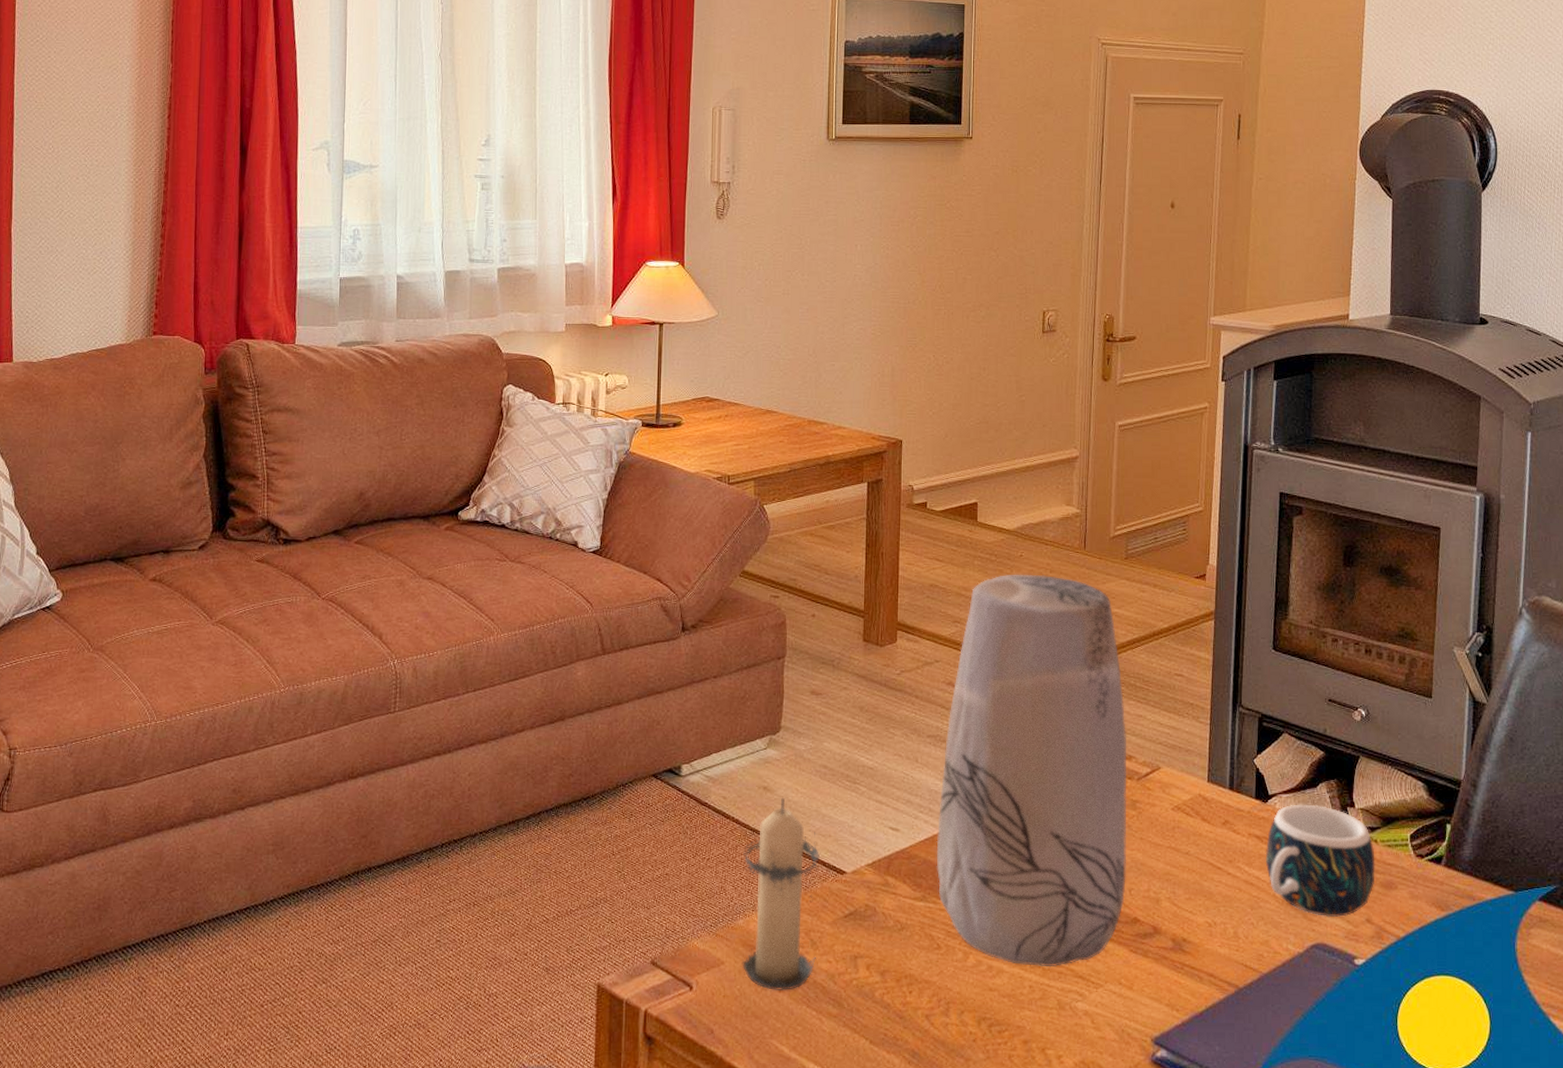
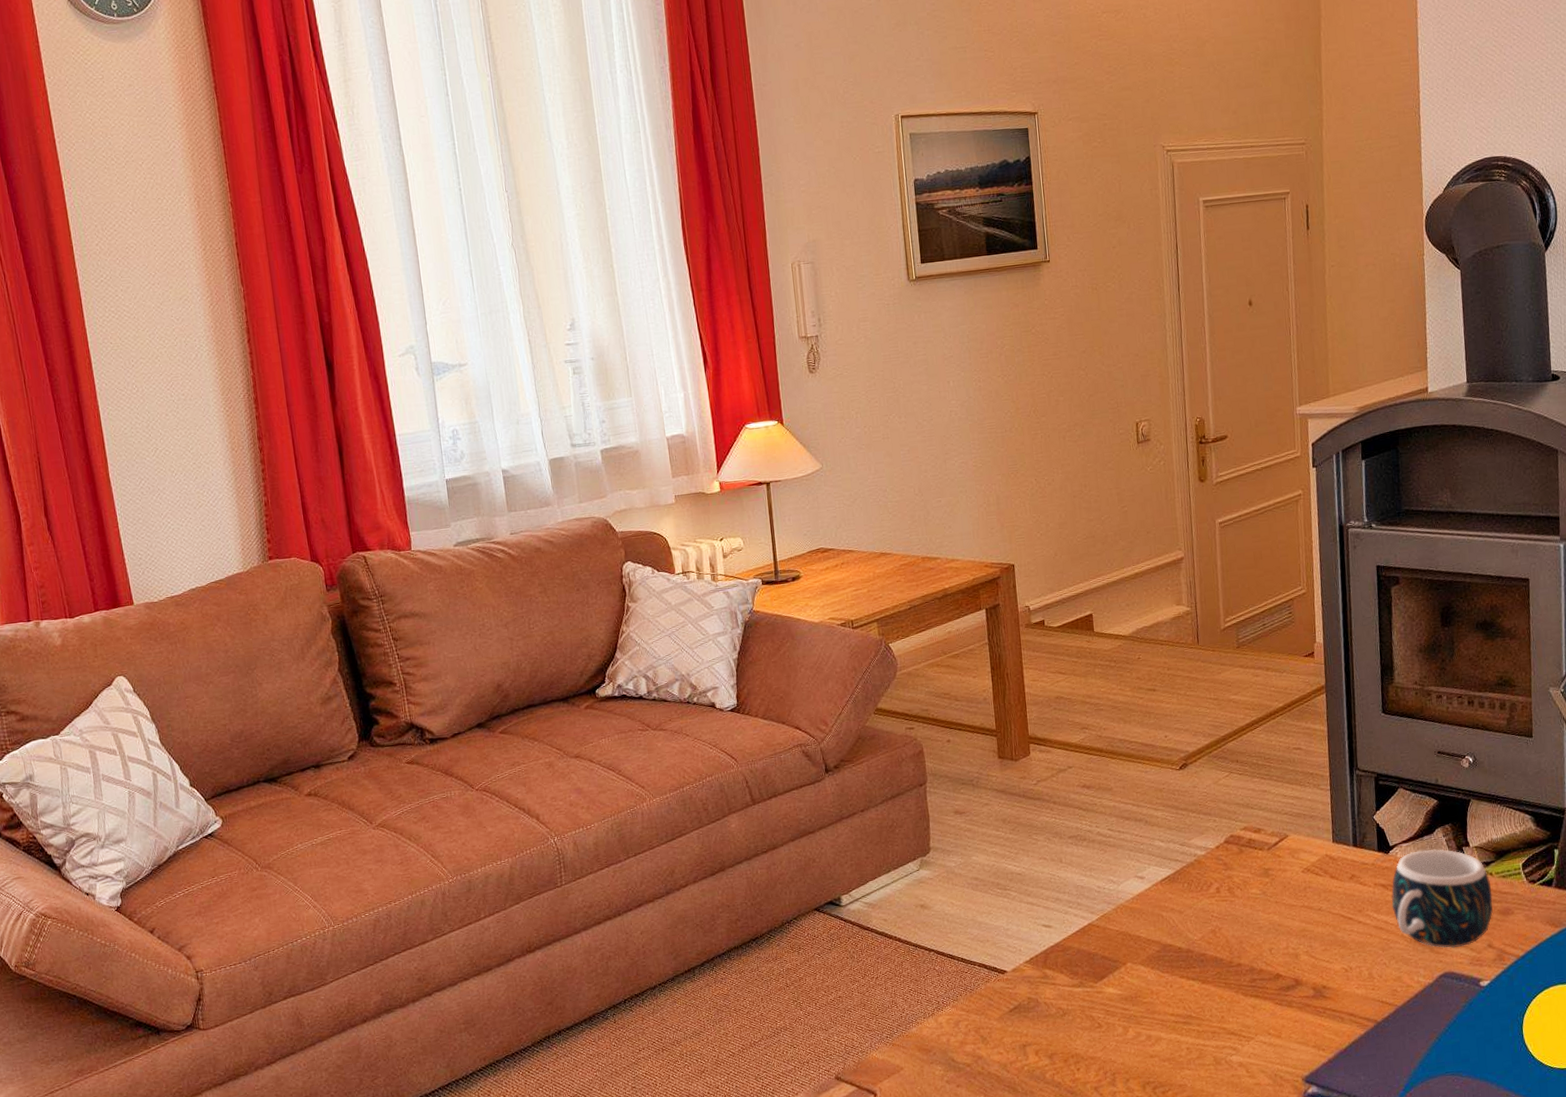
candle: present [742,797,821,990] -> none [909,912,988,1086]
vase: present [936,574,1127,968] -> none [1086,673,1267,1031]

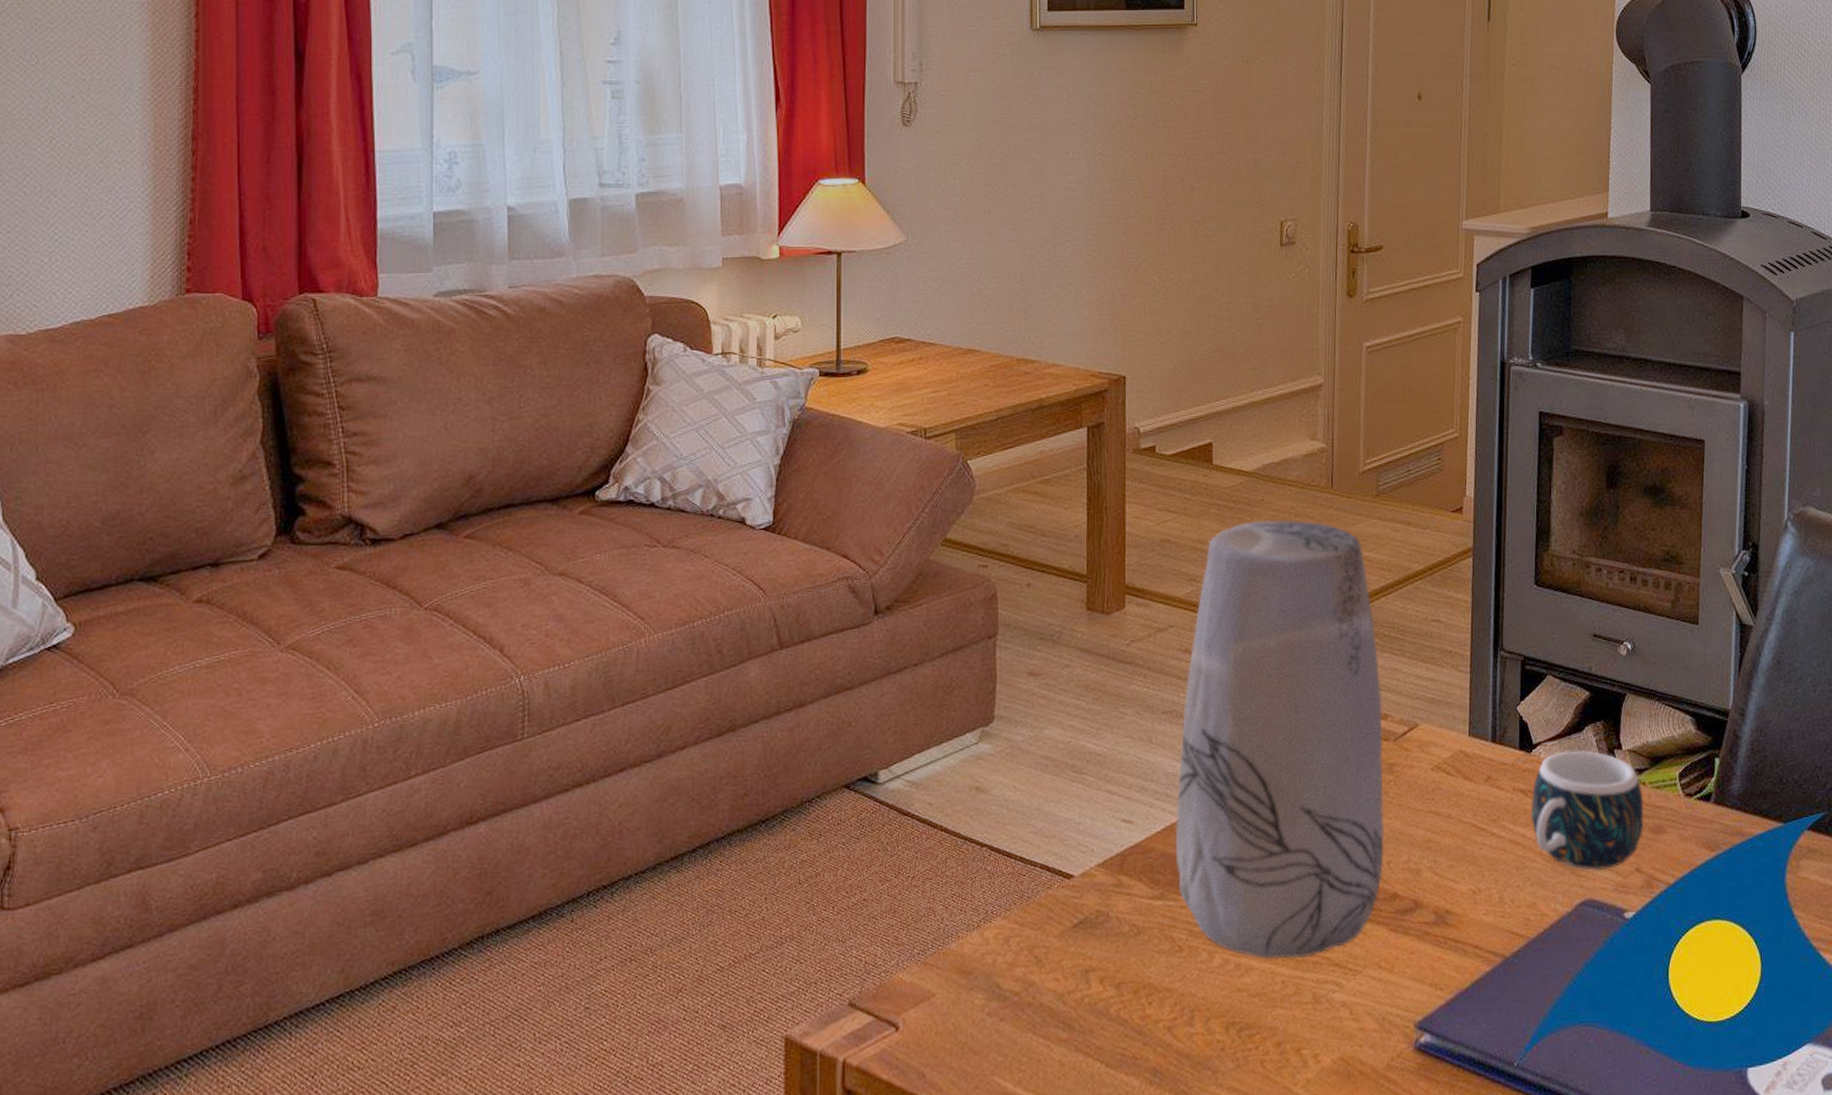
vase: none [1086,673,1267,1031] -> present [1175,519,1385,959]

